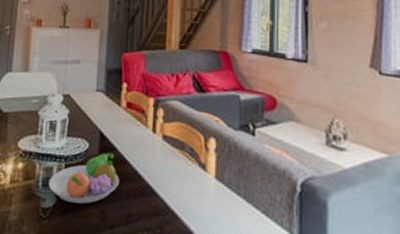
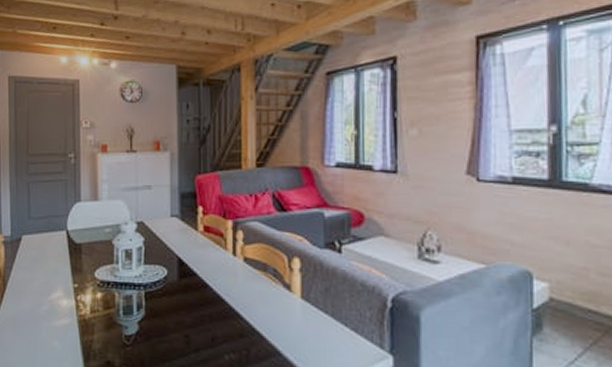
fruit bowl: present [48,152,120,204] -> none [129,277,202,330]

